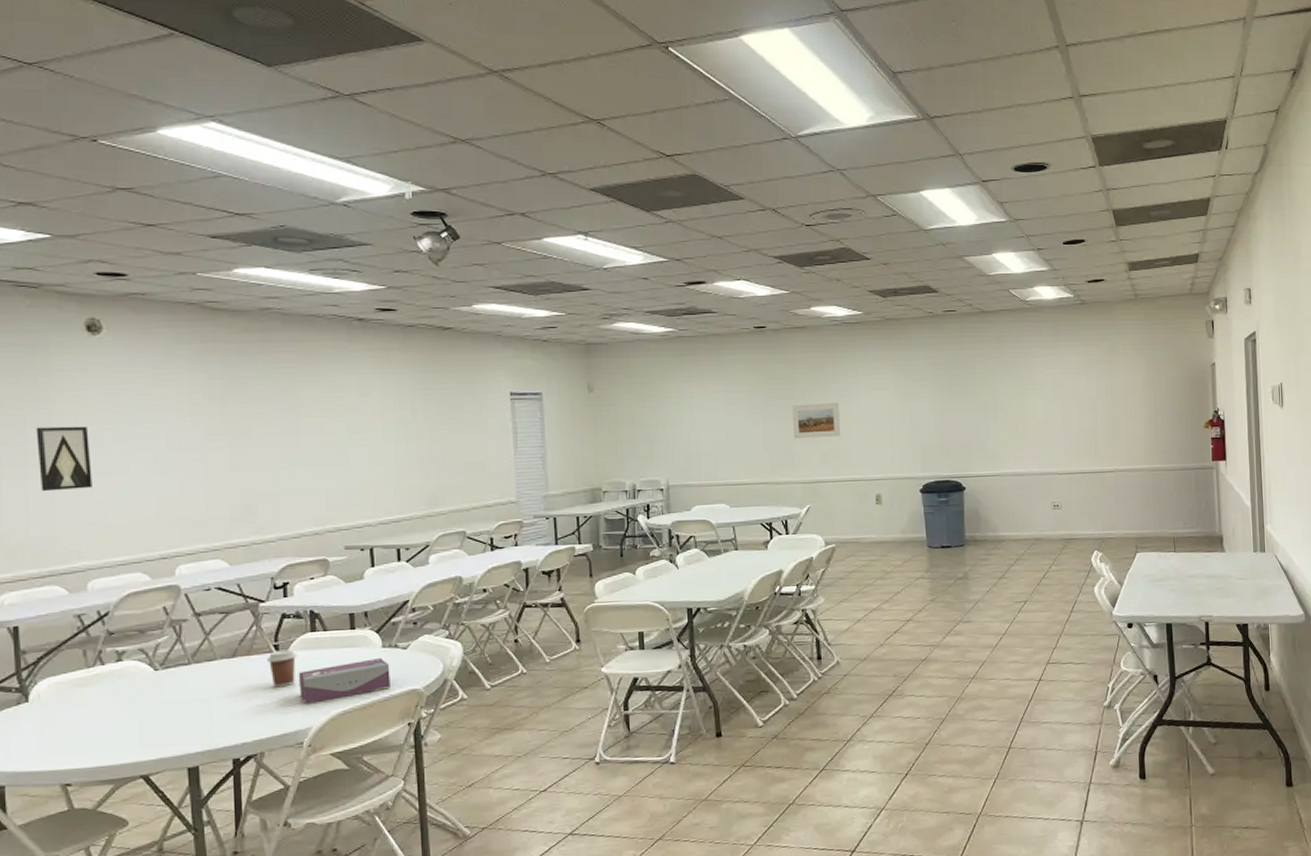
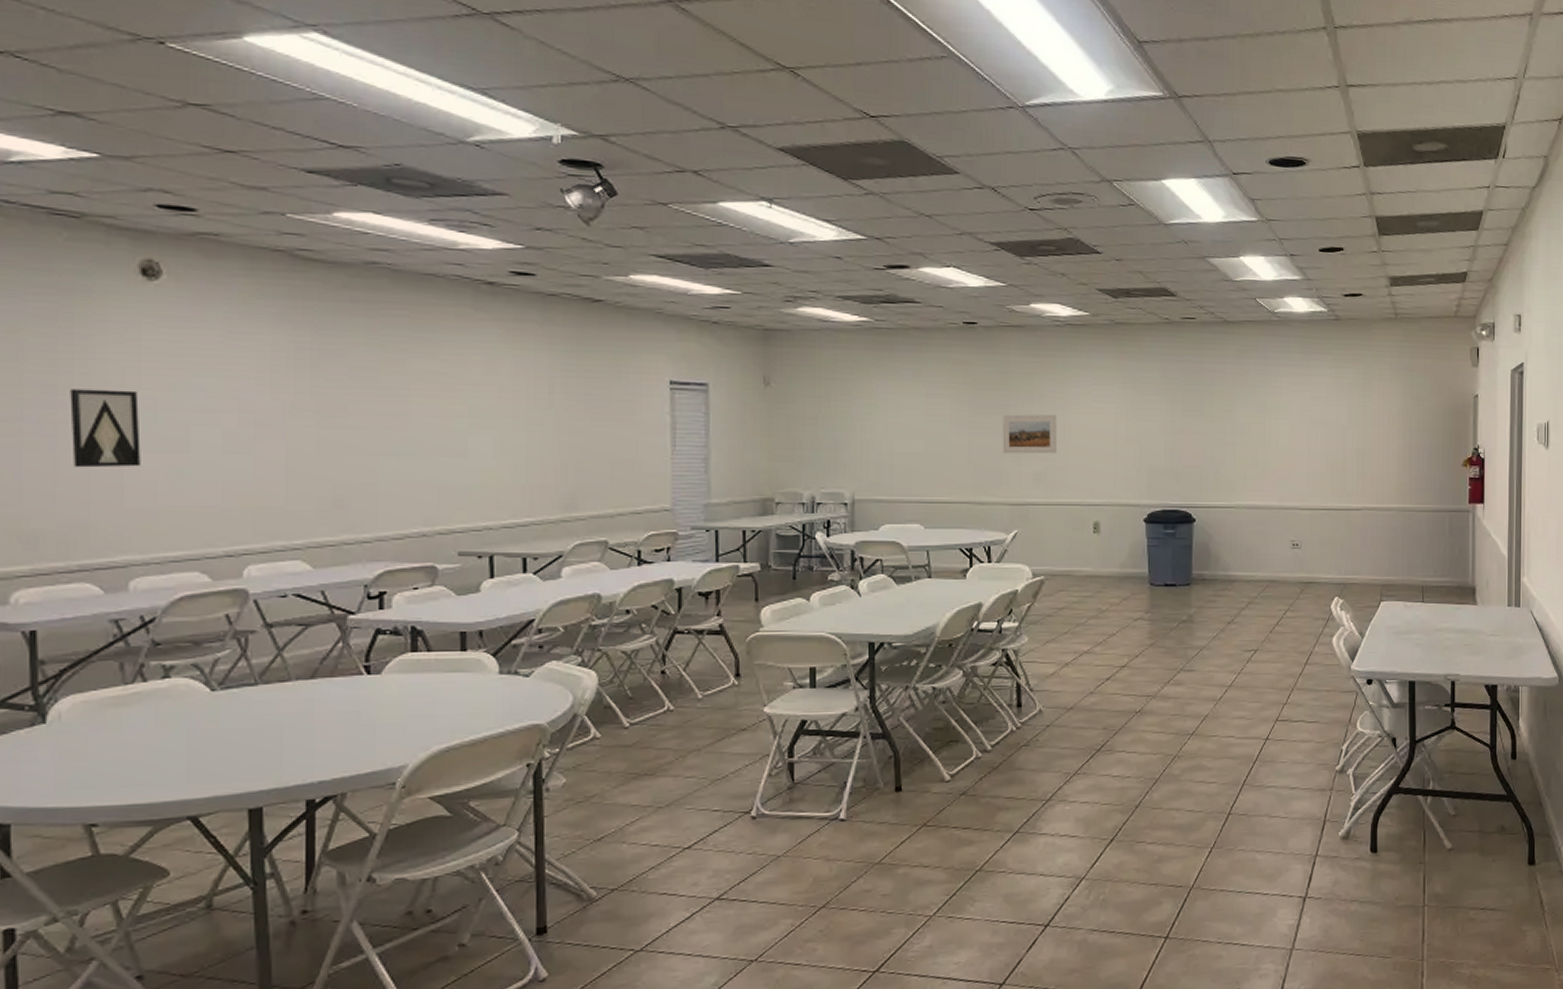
coffee cup: present [267,649,298,688] -> none [355,671,393,717]
tissue box: present [298,657,391,704] -> none [393,685,508,737]

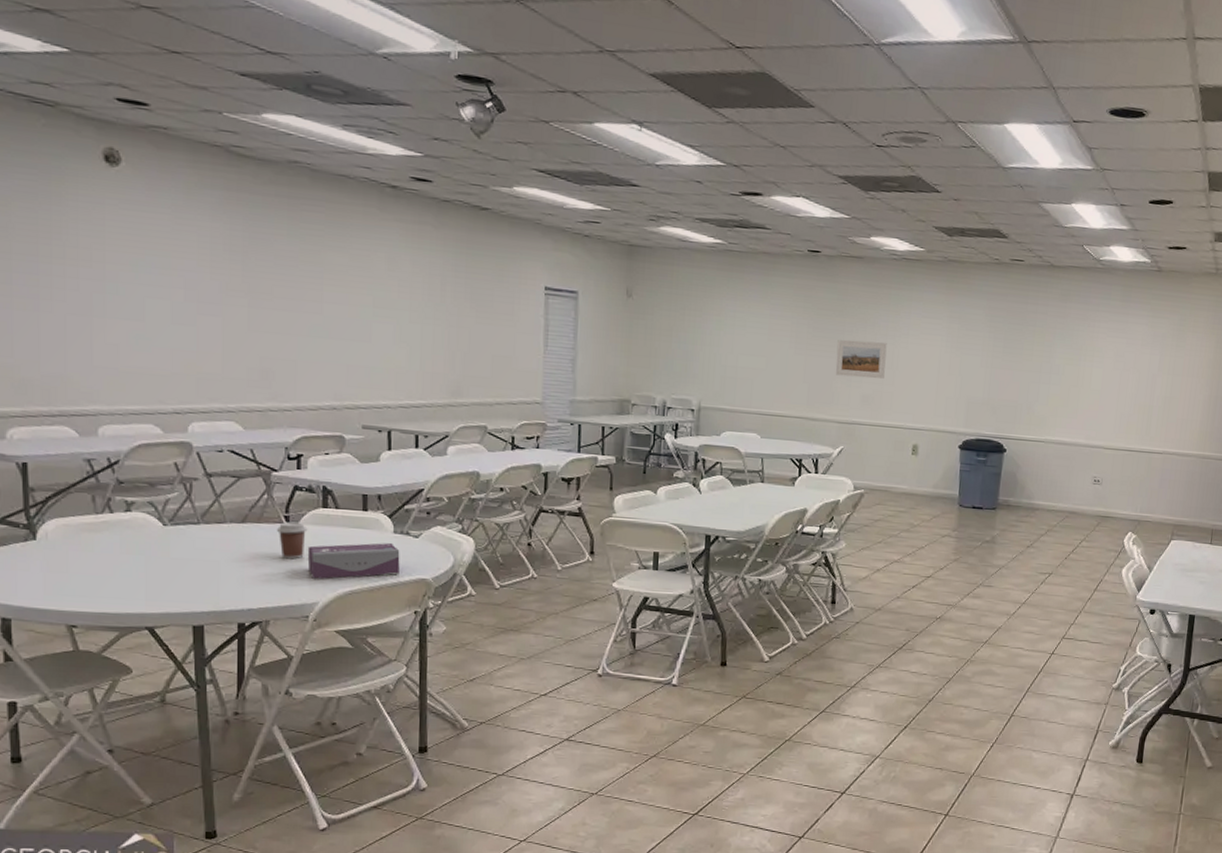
wall art: present [70,389,141,468] -> none [49,258,106,331]
coffee cup: none [355,671,393,717] -> present [277,521,308,559]
tissue box: none [393,685,508,737] -> present [307,542,400,579]

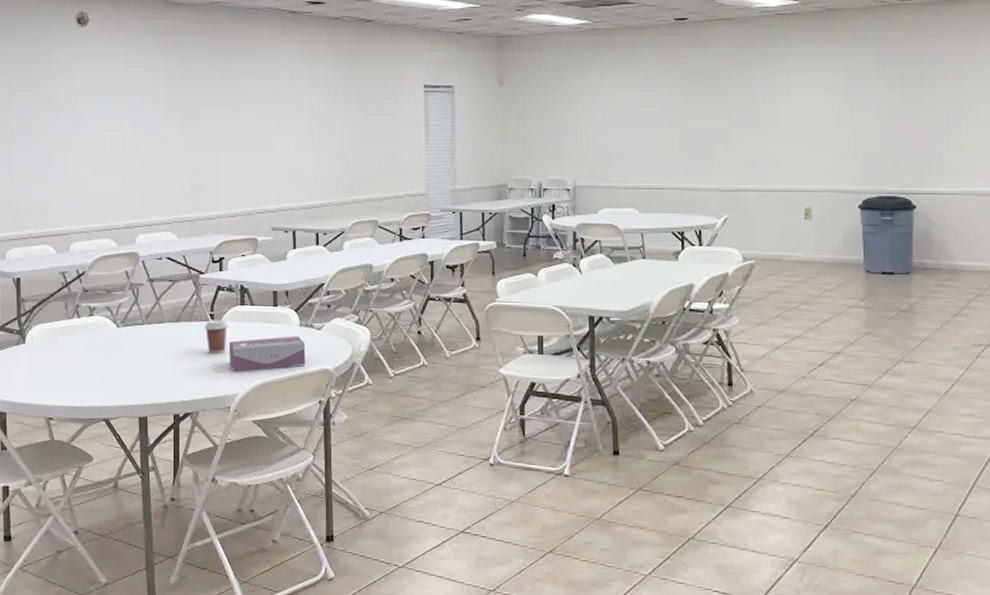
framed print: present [835,339,887,379] -> none [712,103,766,142]

